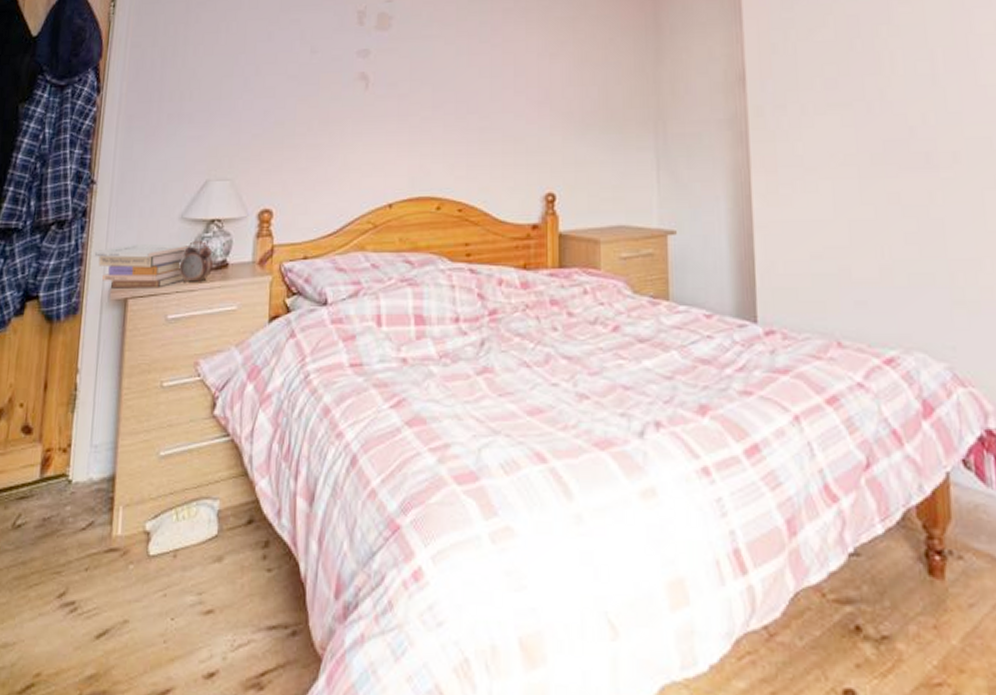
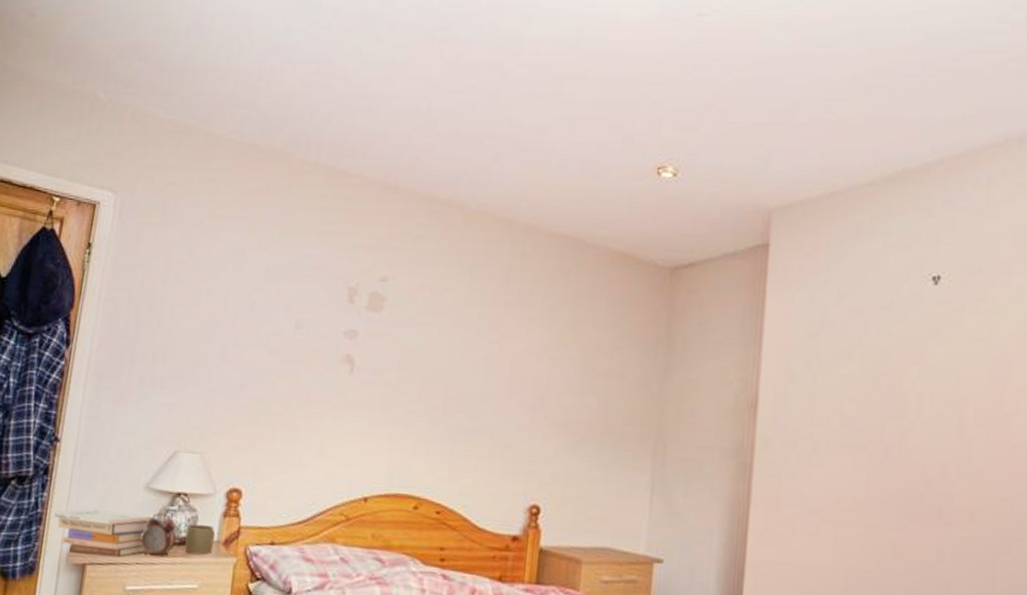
mug: none [221,248,250,277] -> present [184,524,216,555]

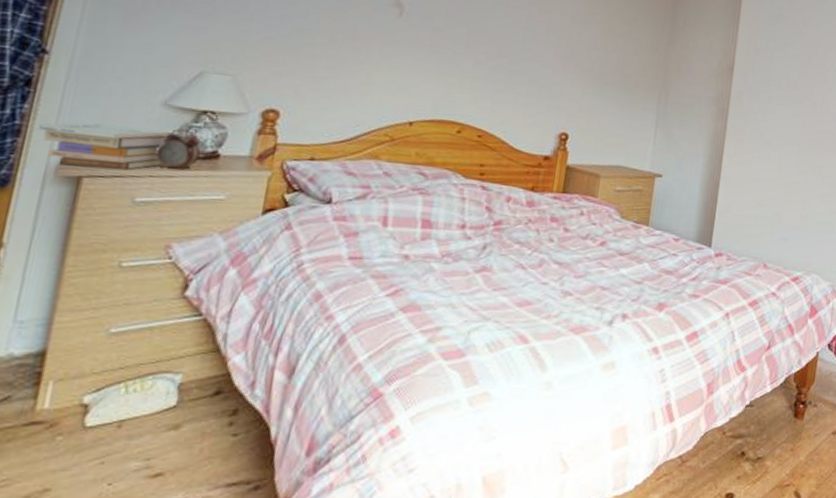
mug: present [184,524,216,555] -> none [210,140,248,169]

